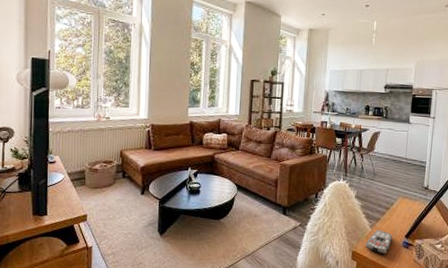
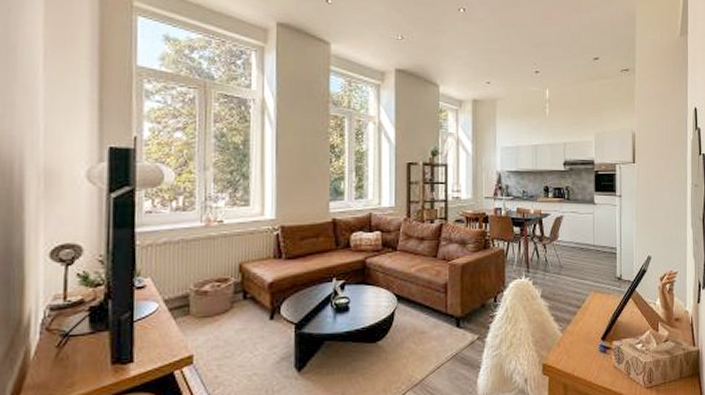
remote control: present [366,230,392,254] -> none [558,333,587,364]

